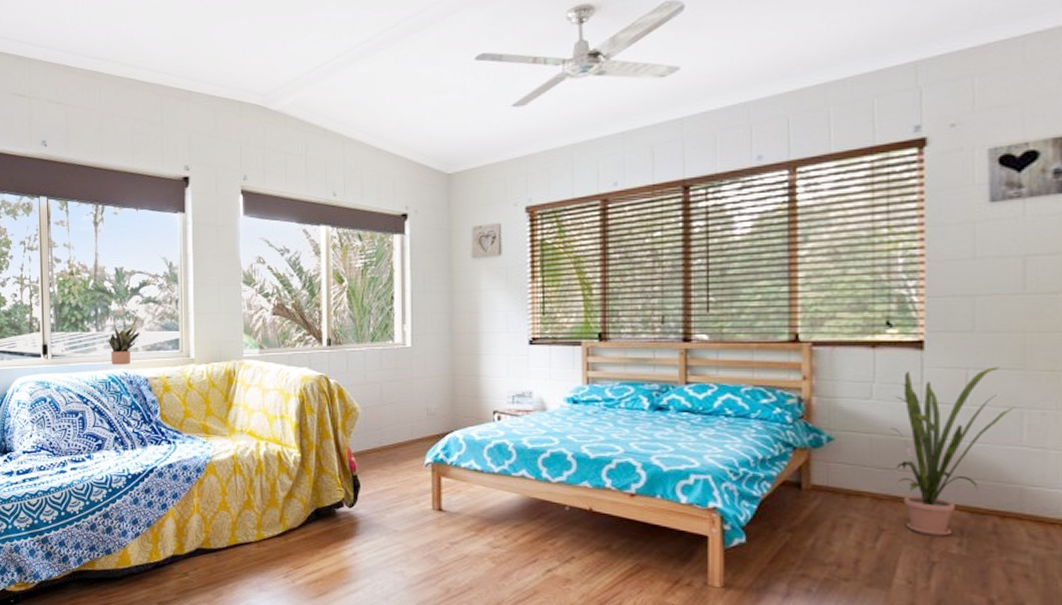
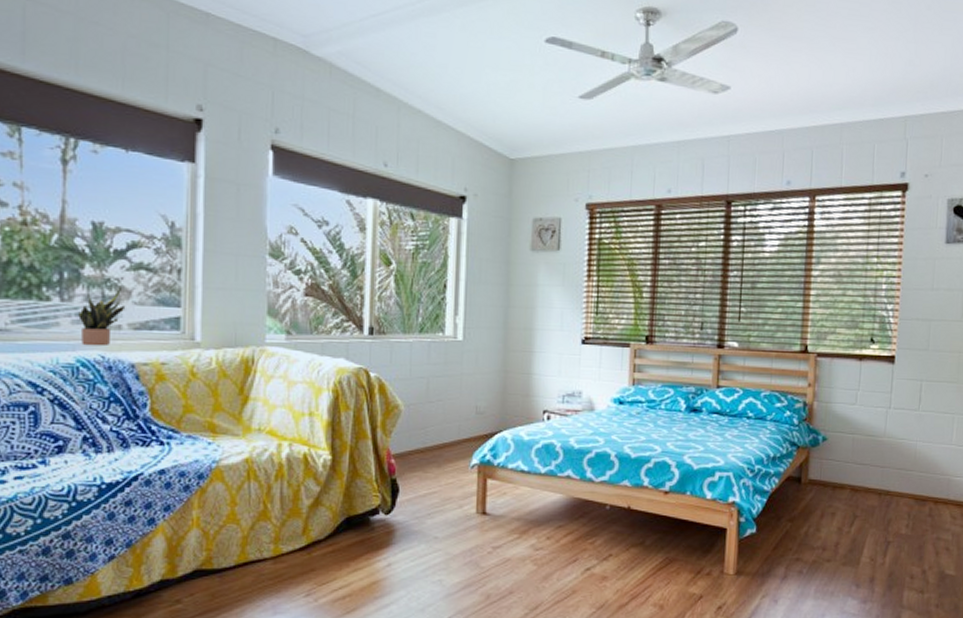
house plant: present [890,367,1015,536] -> none [867,380,950,520]

